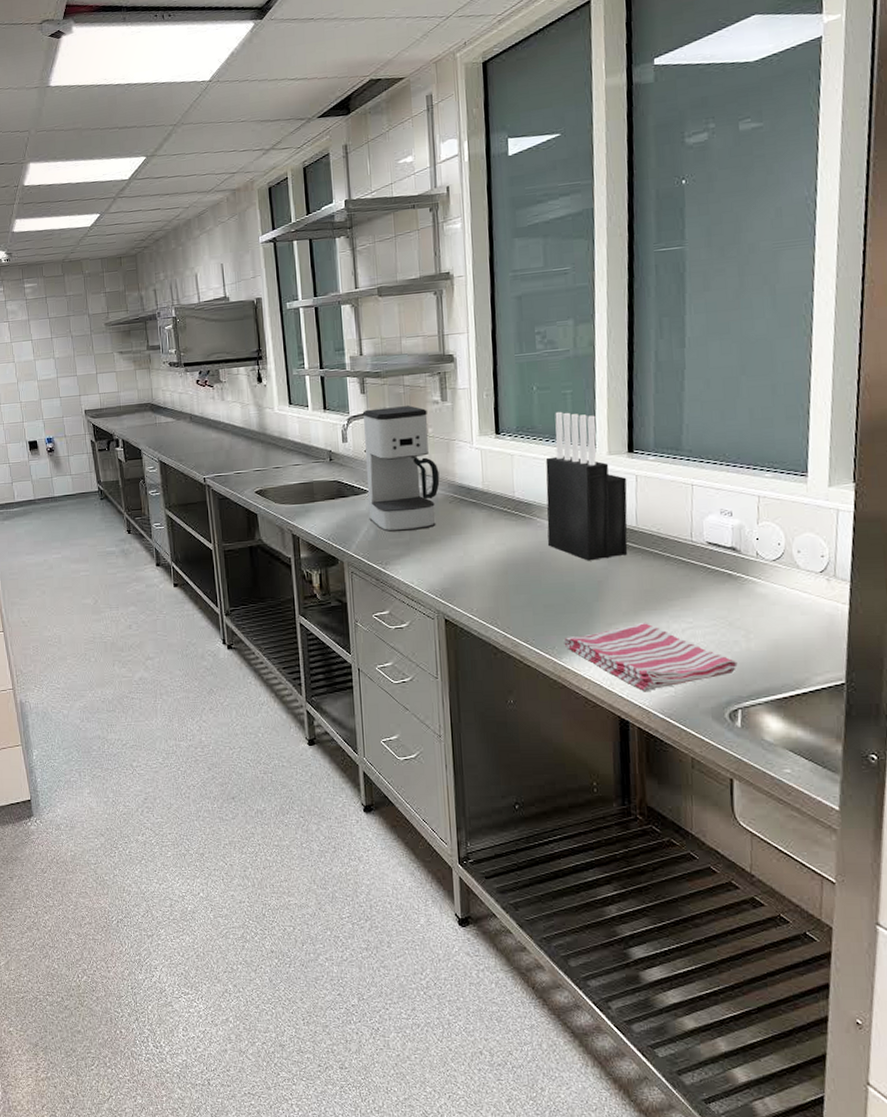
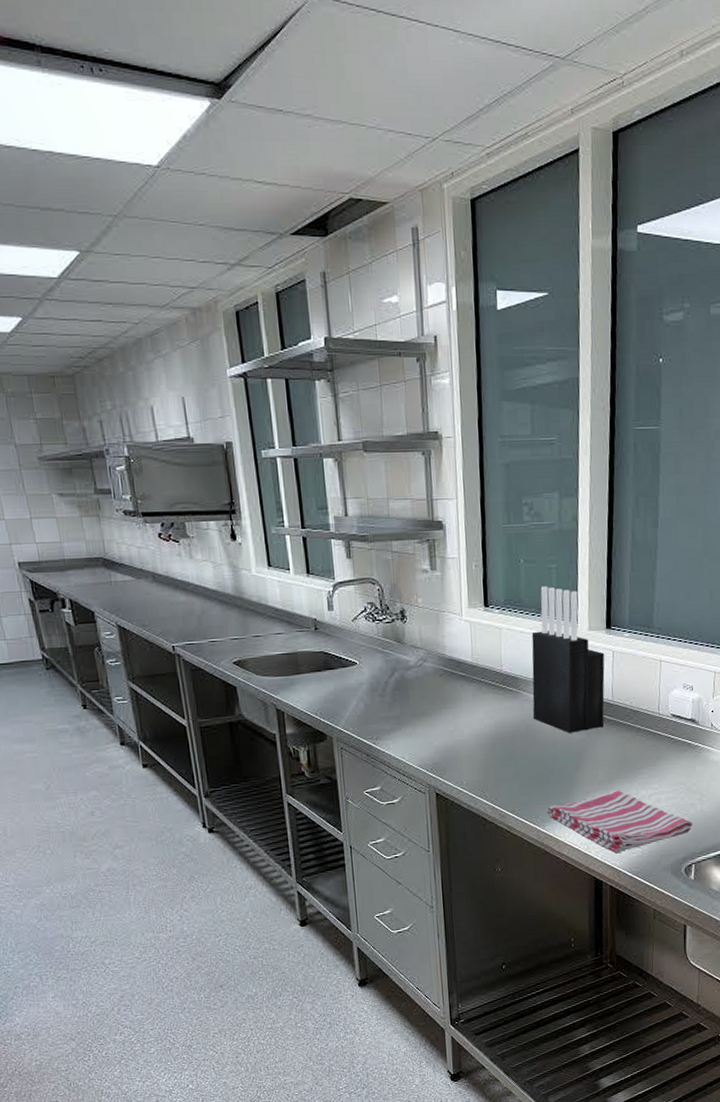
coffee maker: present [362,405,440,532] -> none [349,573,430,706]

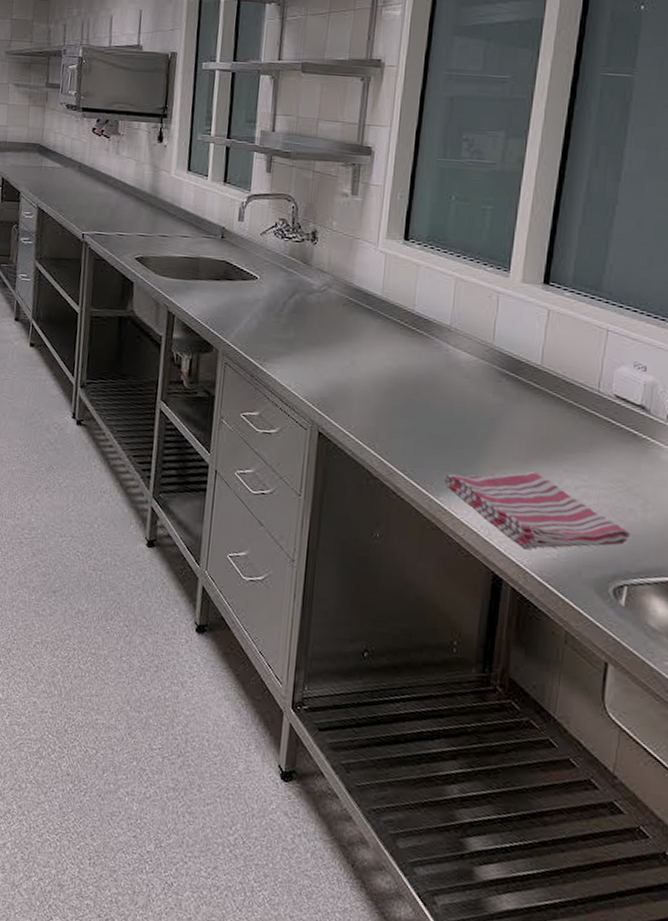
knife block: present [531,585,605,733] -> none [443,227,538,395]

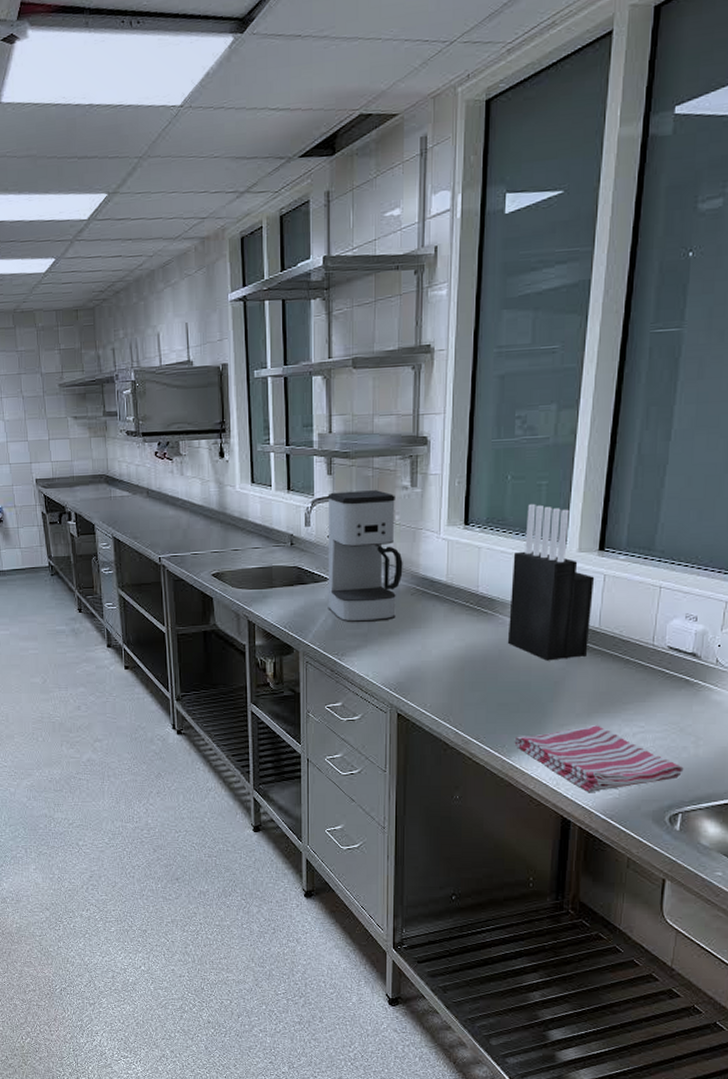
coffee maker: none [253,190,337,330] -> present [327,490,403,622]
knife block: none [443,227,538,395] -> present [508,503,595,661]

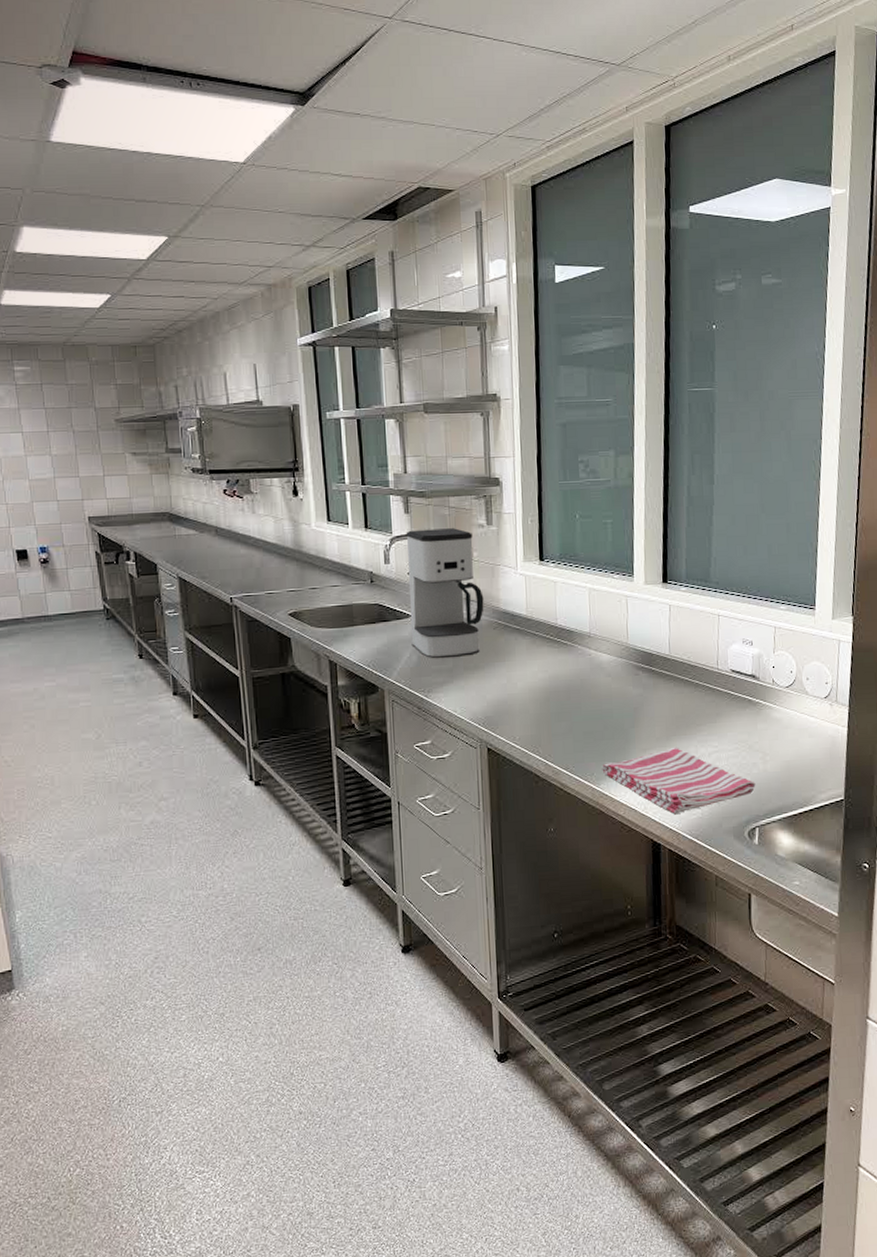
knife block: present [508,503,595,661] -> none [587,540,662,688]

